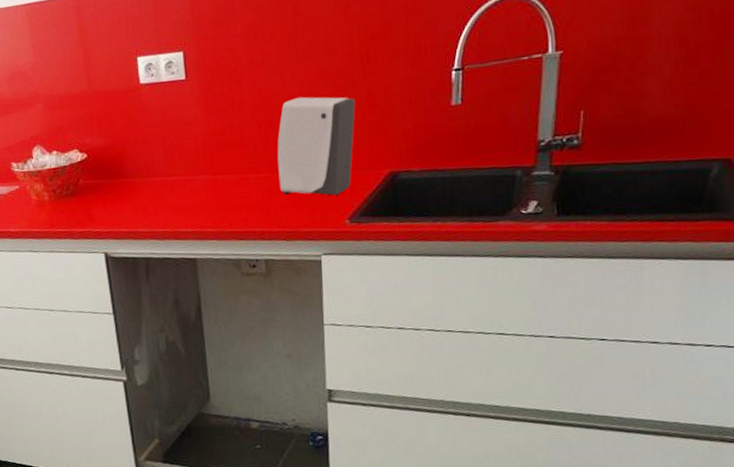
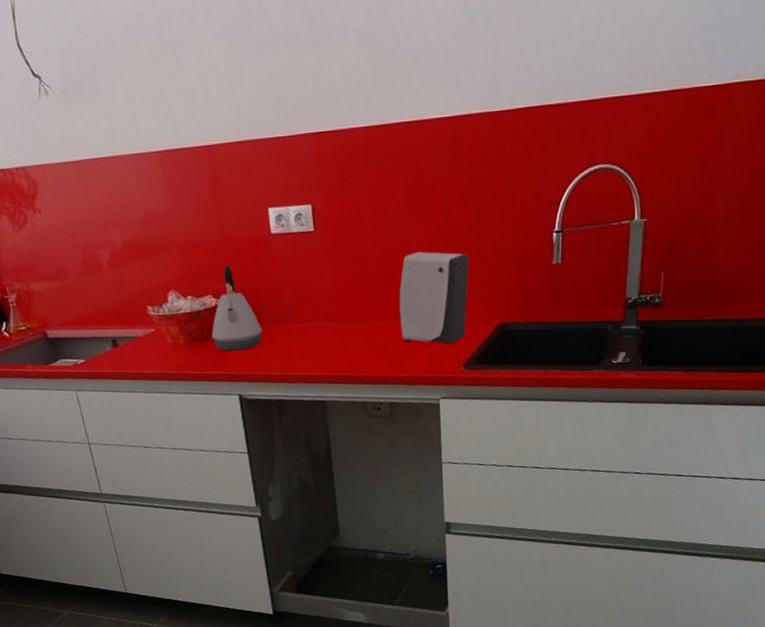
kettle: none [77,118,130,208] -> present [211,265,263,352]

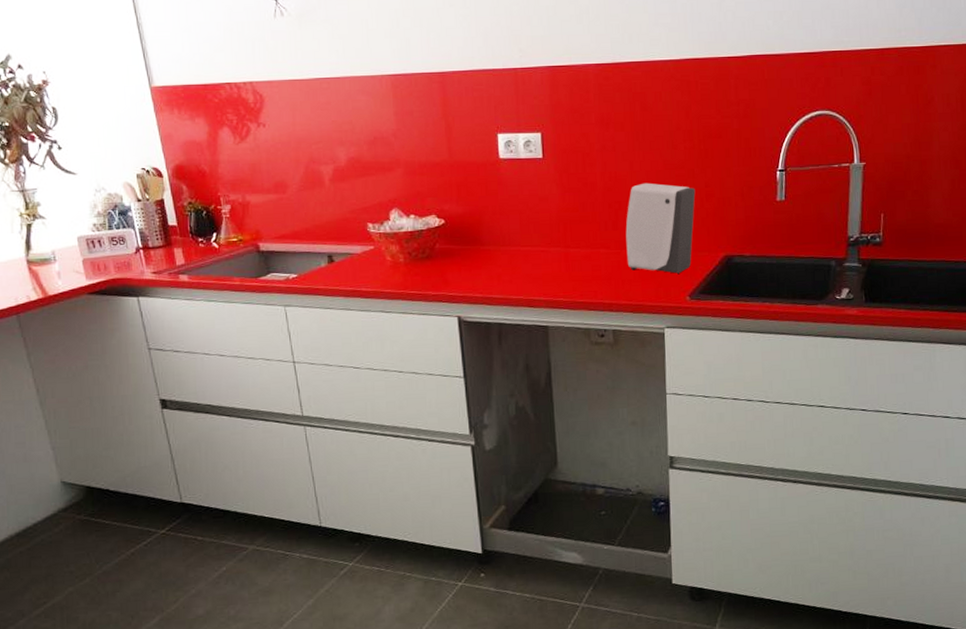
kettle: present [211,265,263,352] -> none [433,187,486,272]

